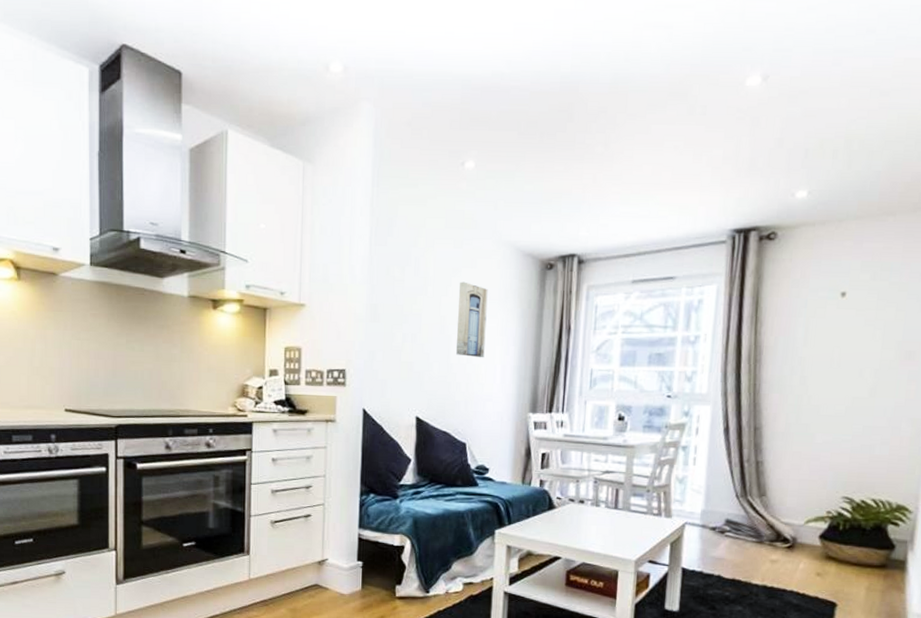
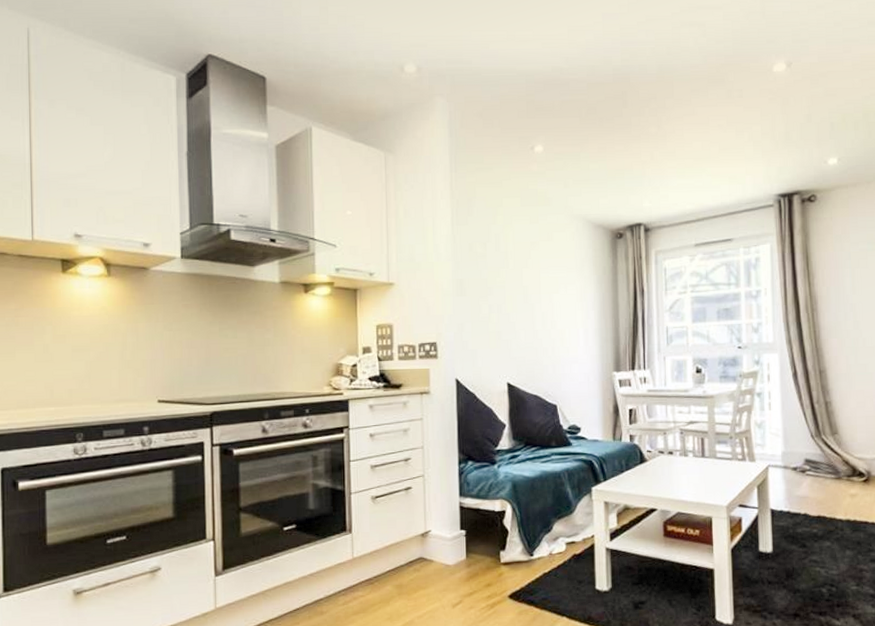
wall art: present [456,281,488,358] -> none [539,253,567,323]

